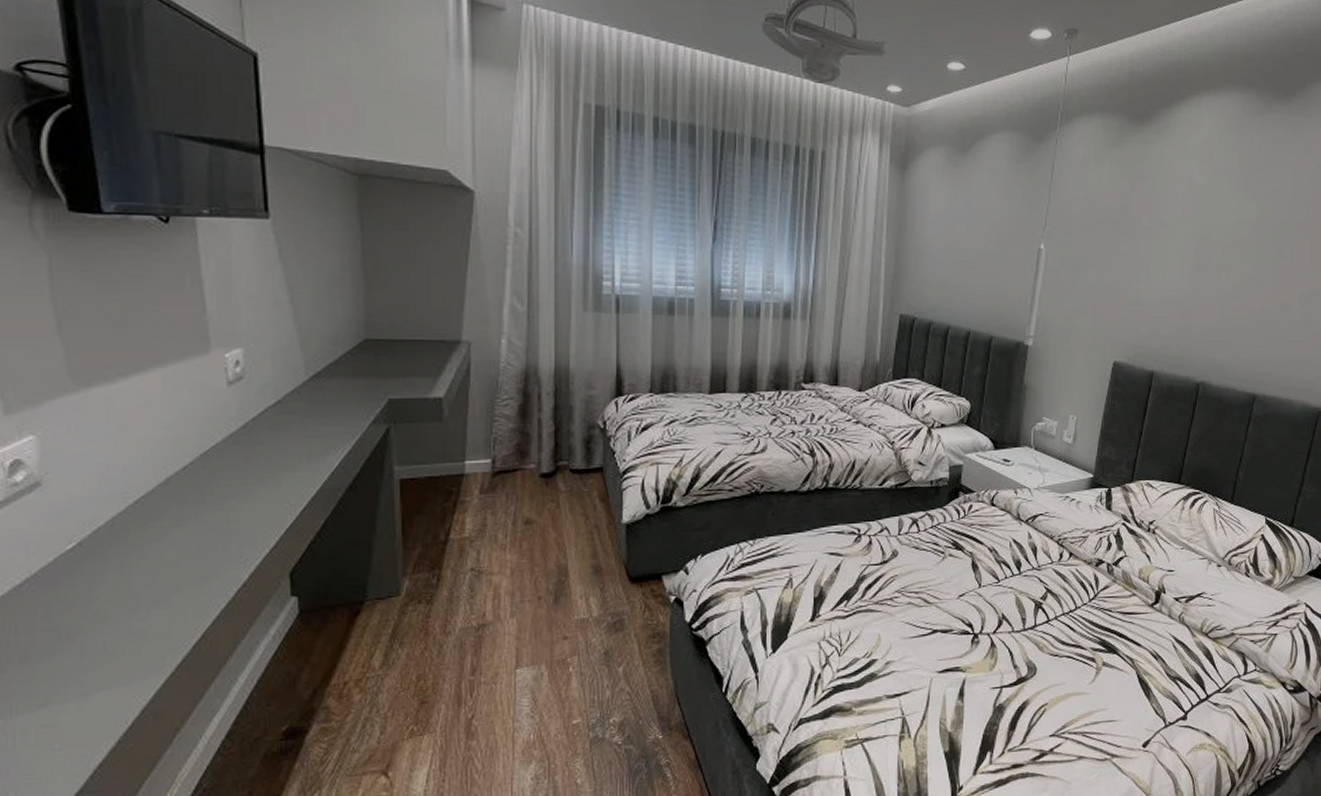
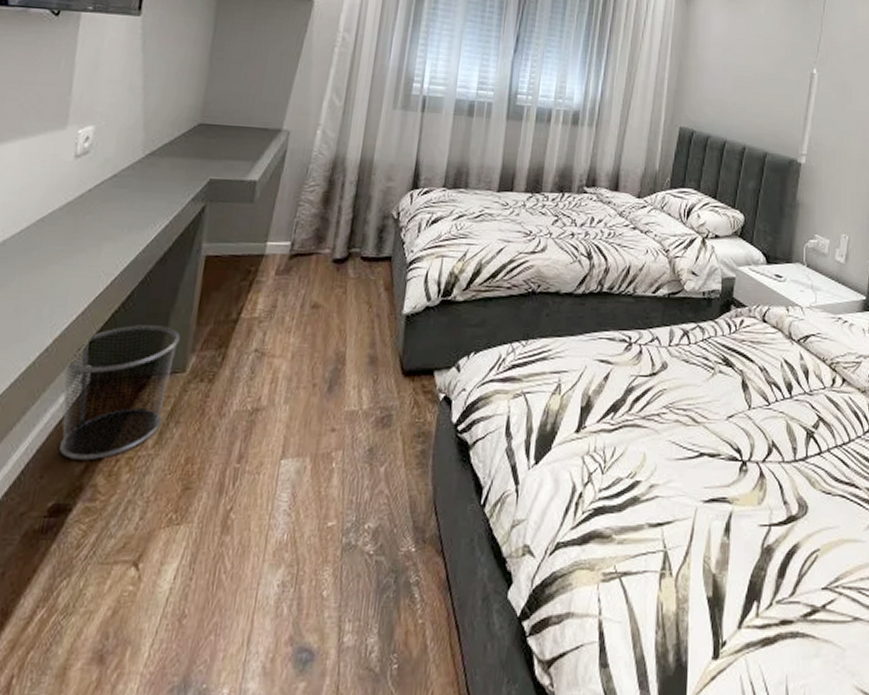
waste bin: none [268,553,388,687] -> present [59,325,180,461]

